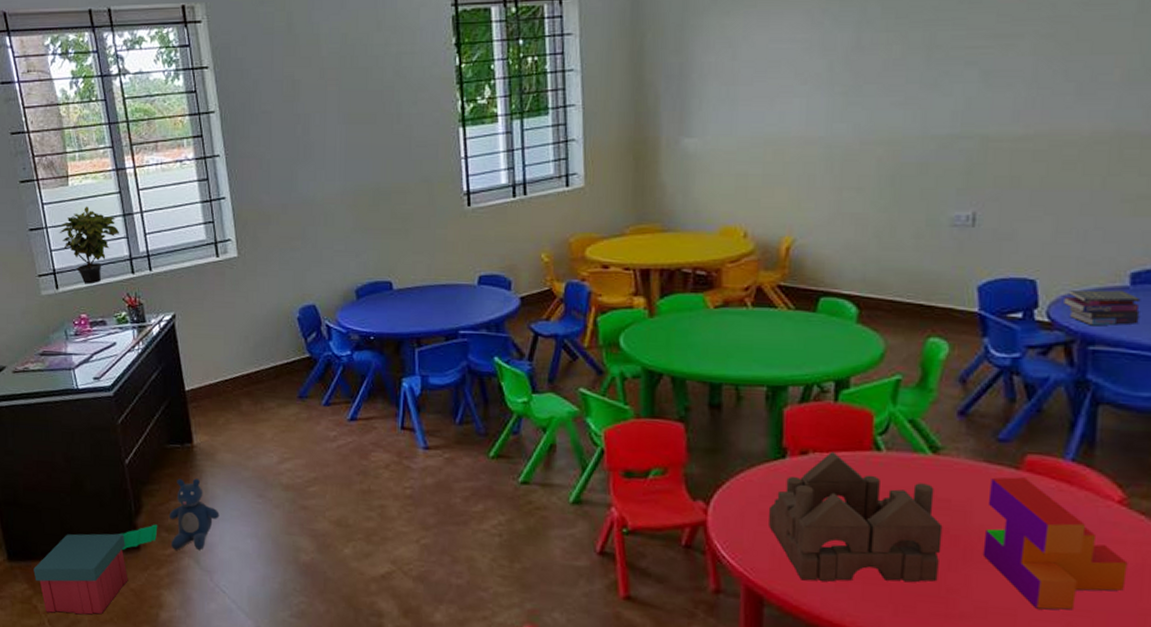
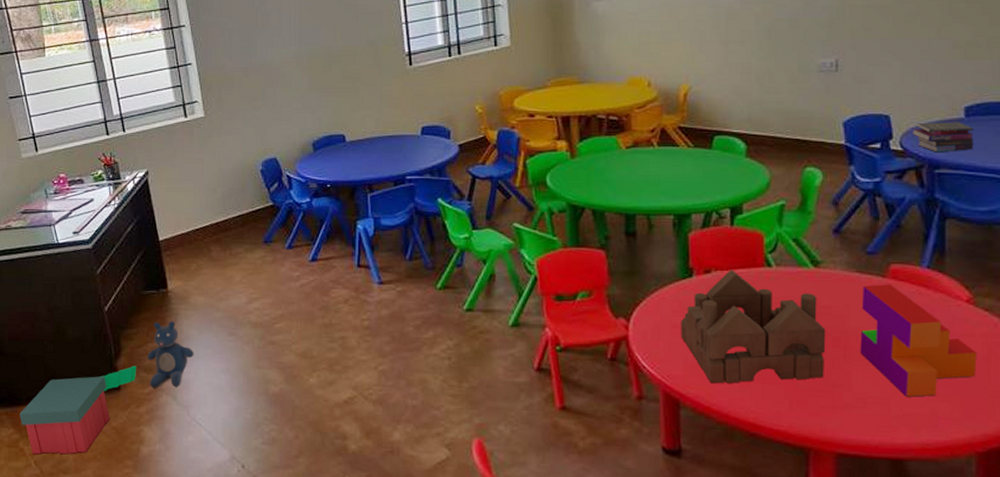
potted plant: present [59,206,120,284] -> none [37,74,95,146]

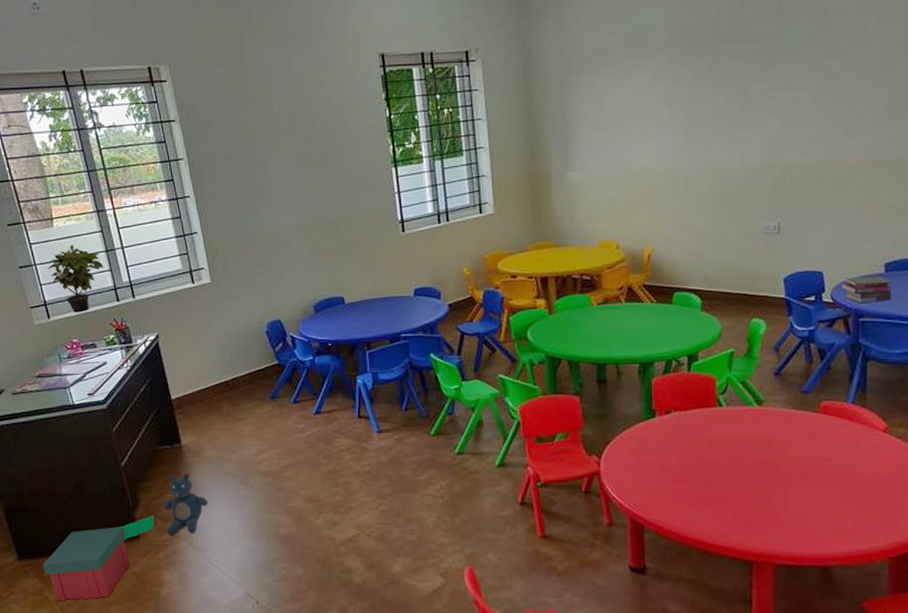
potted plant: none [37,74,95,146] -> present [47,244,104,313]
toy building blocks: present [681,270,826,384] -> none [645,410,767,510]
toy blocks: present [860,284,977,397] -> none [795,418,891,514]

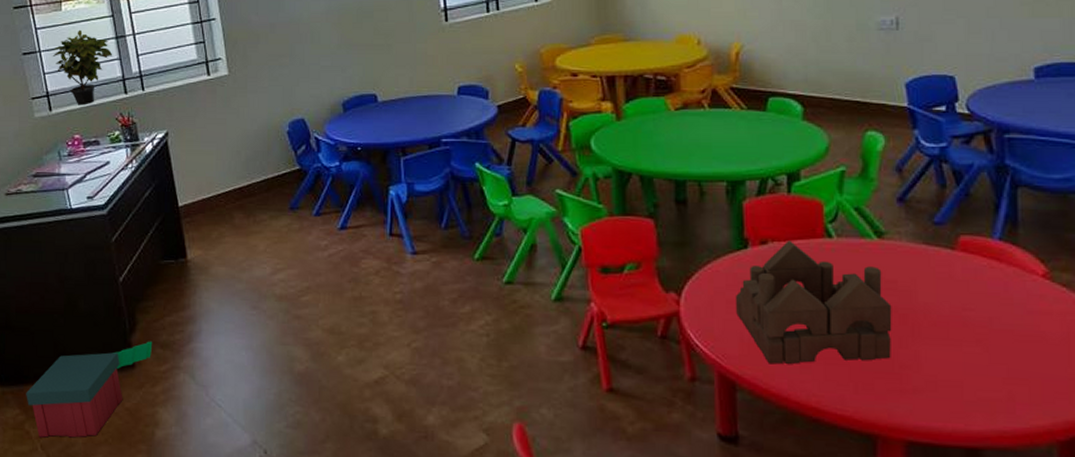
stuffed animal: present [163,473,208,535] -> none [163,293,214,366]
toy building blocks: none [645,410,767,510] -> present [736,241,892,365]
books: present [842,276,892,304] -> none [980,83,1045,116]

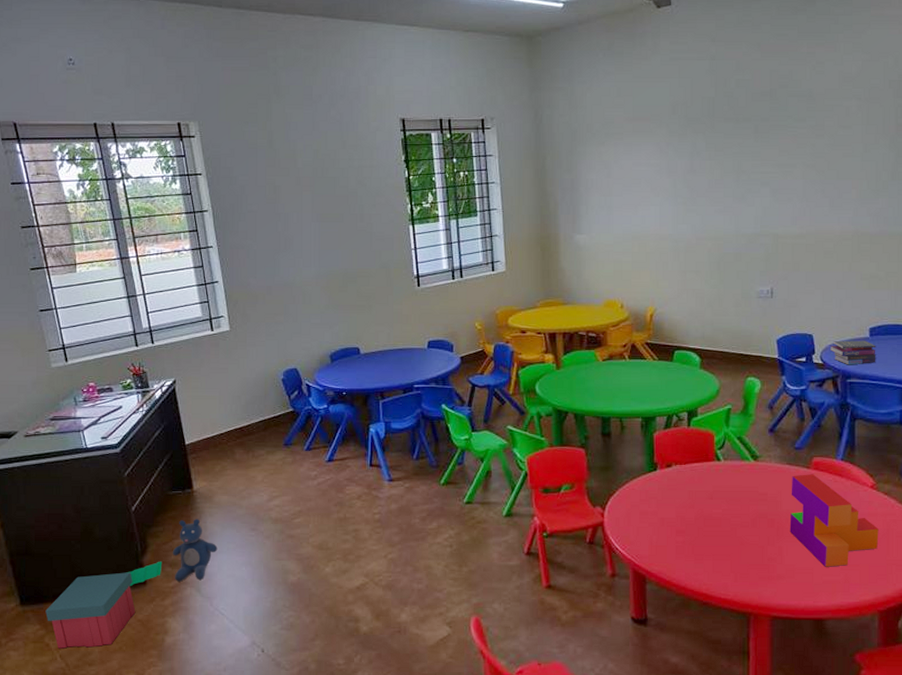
potted plant: present [52,29,113,105] -> none [68,289,125,357]
stuffed animal: none [163,293,214,366] -> present [172,519,218,582]
toy building blocks: present [736,241,892,365] -> none [647,464,763,561]
toy blocks: none [928,257,1056,380] -> present [789,474,879,567]
books: none [980,83,1045,116] -> present [830,340,876,365]

